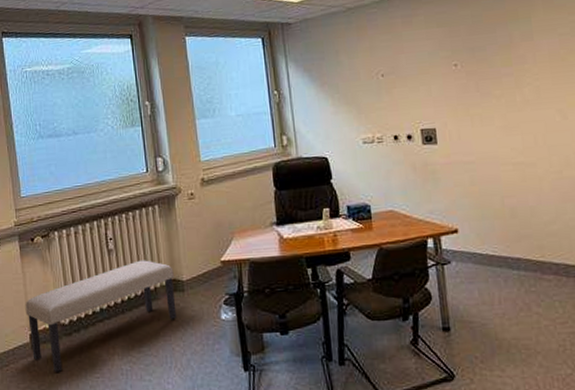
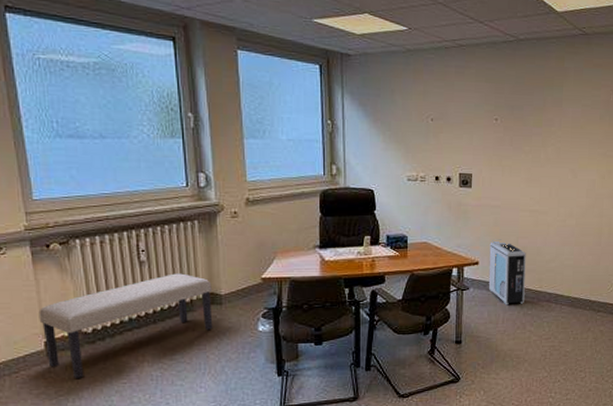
air purifier: none [468,200,524,281] -> present [488,239,526,305]

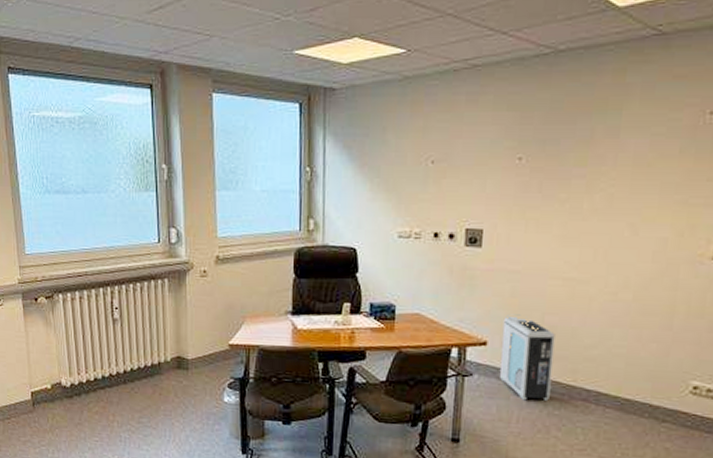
bench: present [38,273,213,378] -> none [27,333,179,431]

